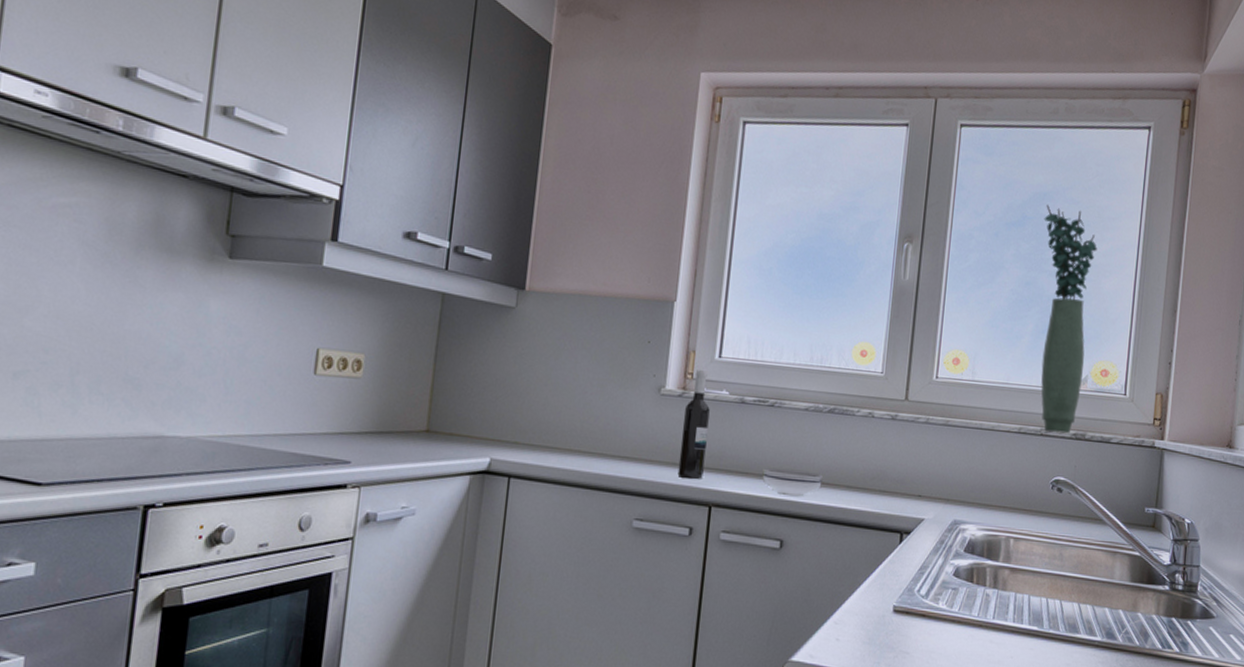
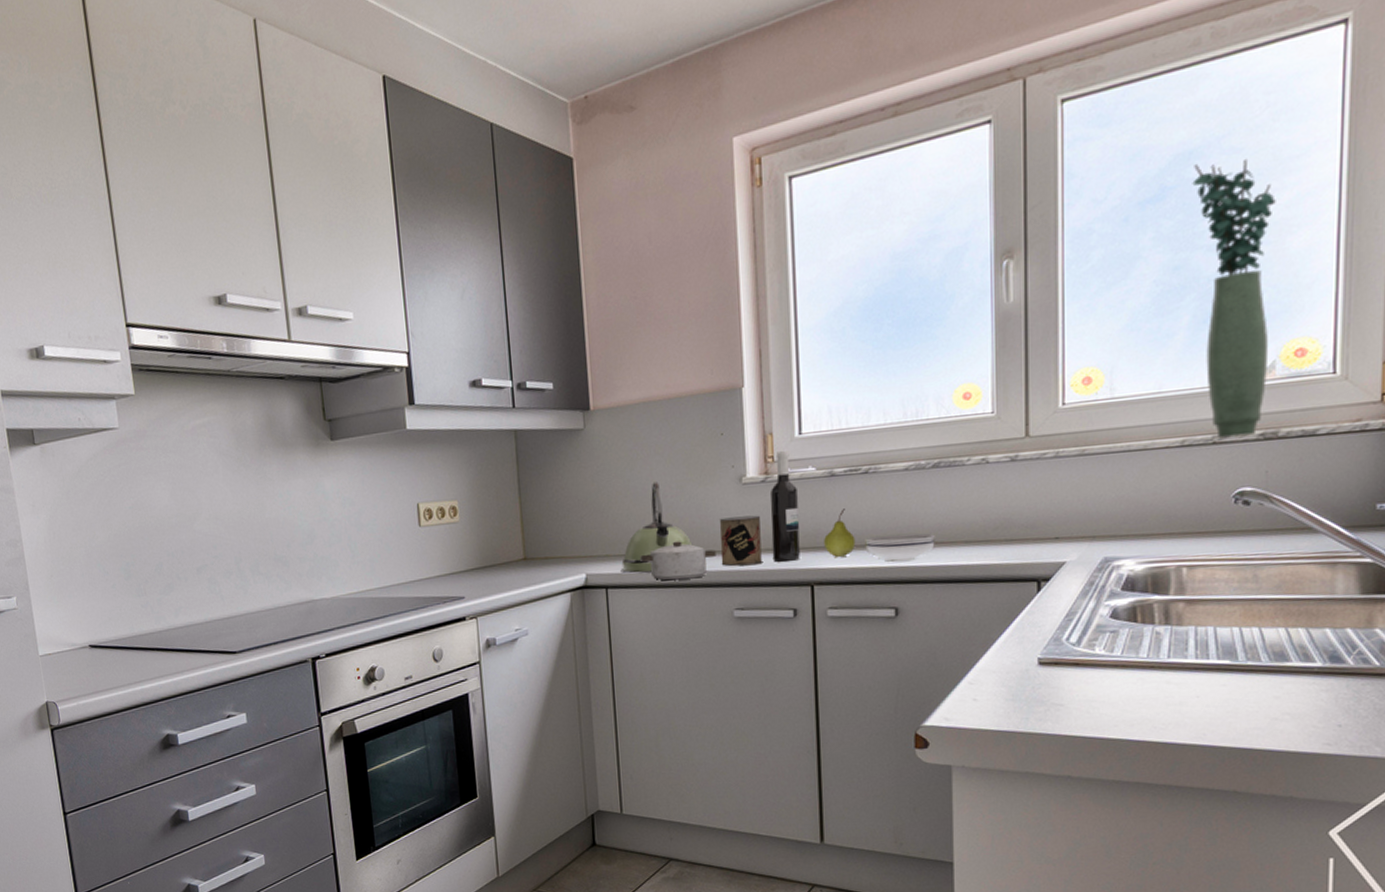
kettle: none [527,376,604,469] -> present [620,482,693,574]
cooking pot: none [549,440,625,482] -> present [640,541,716,581]
tin can: none [628,425,672,478] -> present [720,515,762,567]
fruit: none [726,436,755,484] -> present [824,509,856,558]

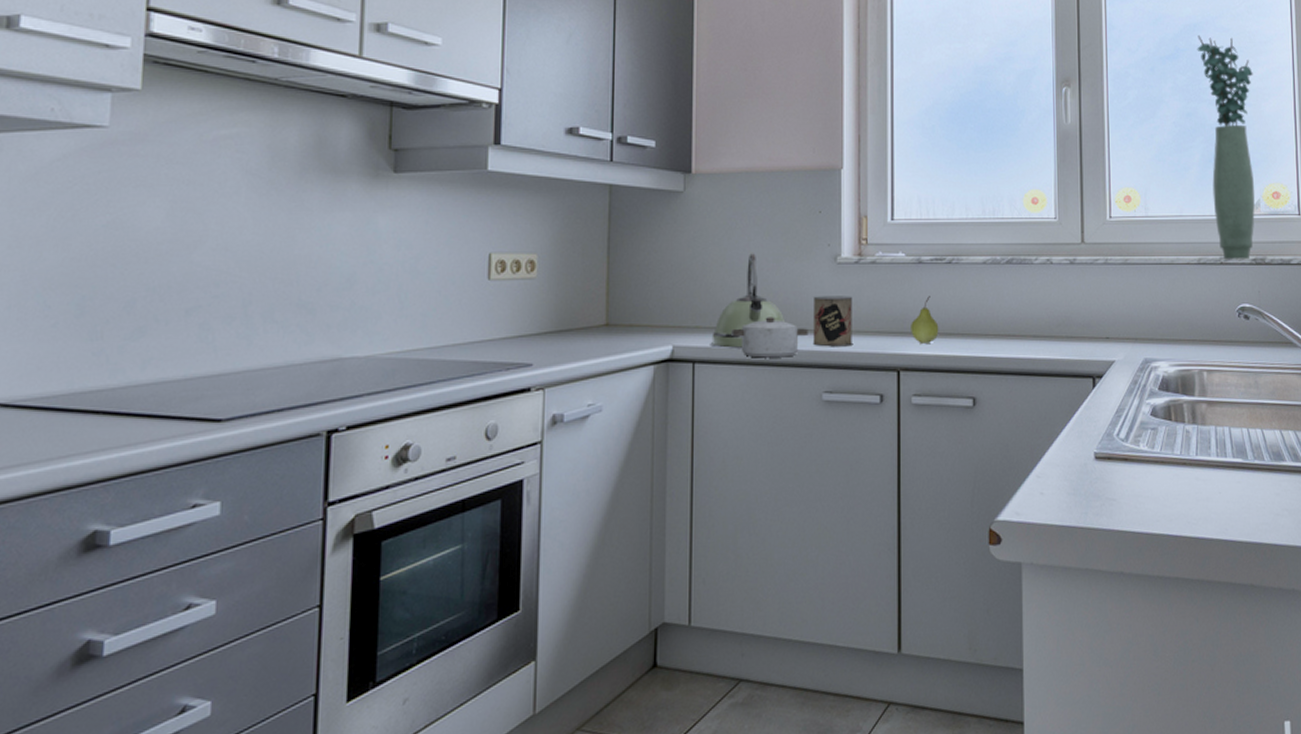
wine bottle: present [769,451,800,563] -> none [862,235,889,346]
bowl: present [865,533,935,562] -> none [947,324,1008,352]

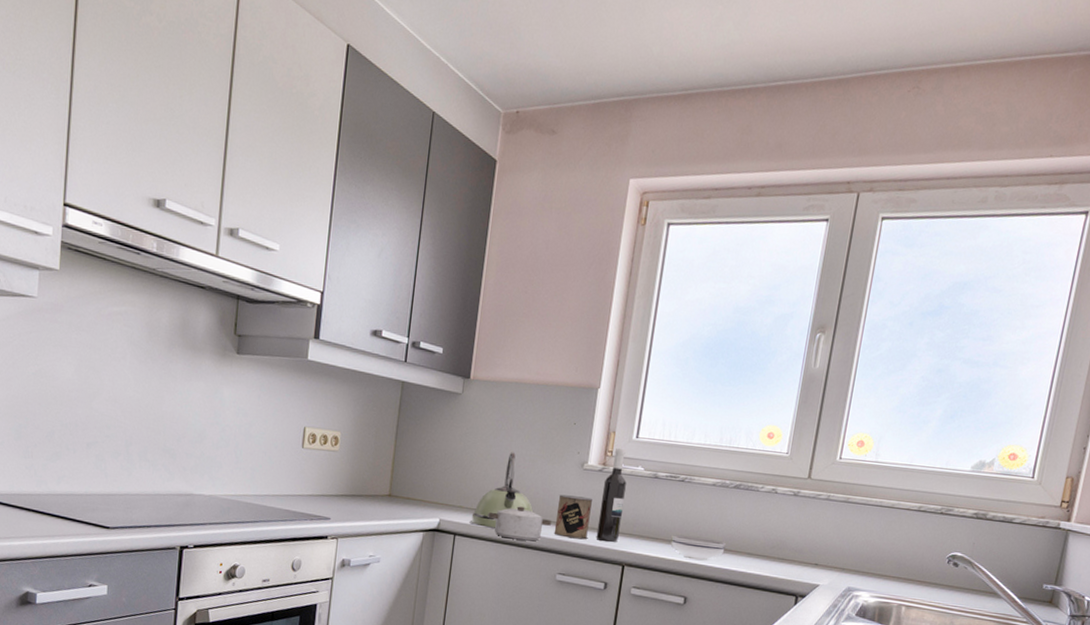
wine bottle: none [862,235,889,346] -> present [596,448,627,543]
fruit: present [911,296,939,345] -> none [639,507,665,547]
bowl: none [947,324,1008,352] -> present [670,534,726,561]
vase: present [1197,34,1255,260] -> none [943,293,1017,513]

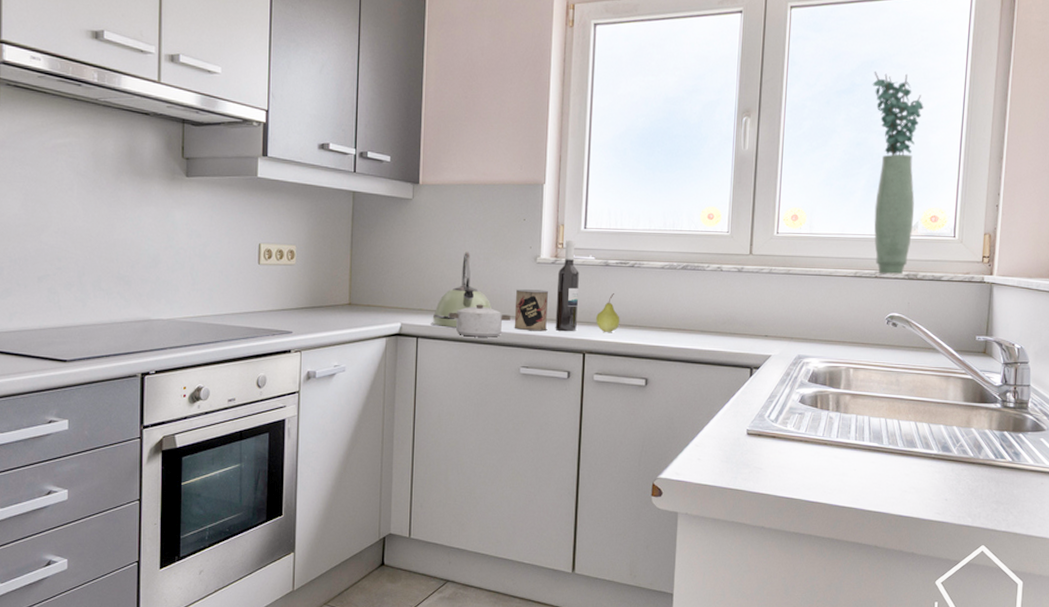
fruit: none [639,507,665,547] -> present [596,293,620,333]
bowl: present [670,534,726,561] -> none [627,318,680,342]
vase: none [943,293,1017,513] -> present [872,70,924,275]

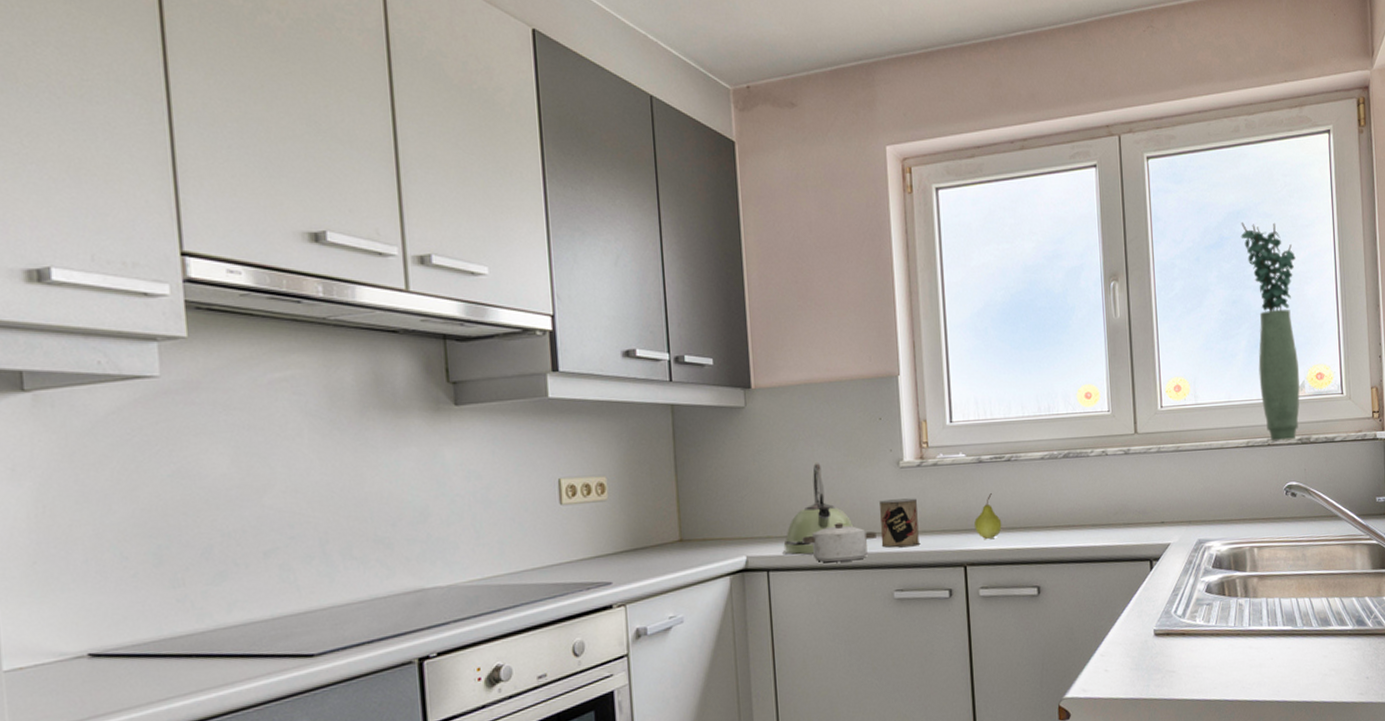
wine bottle: present [555,240,580,332] -> none [925,438,954,544]

